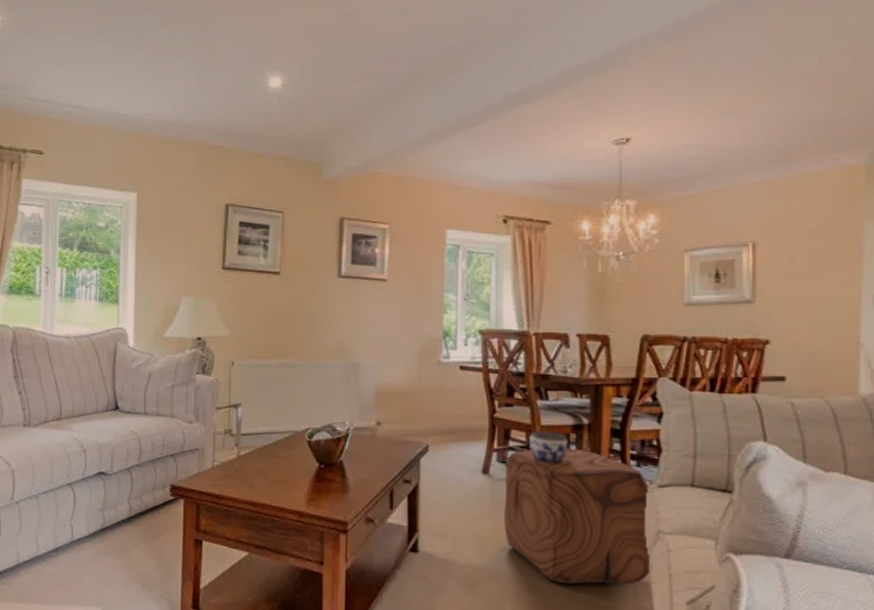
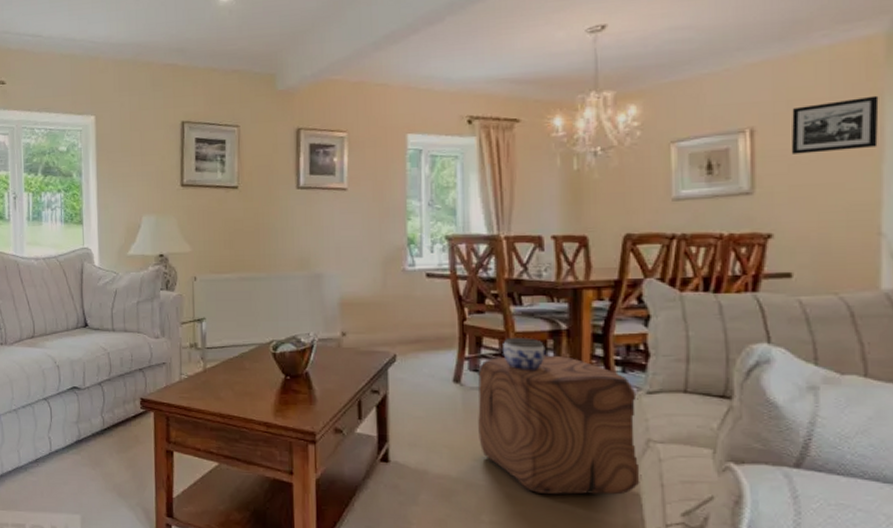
picture frame: none [786,219,860,268] -> present [791,95,879,154]

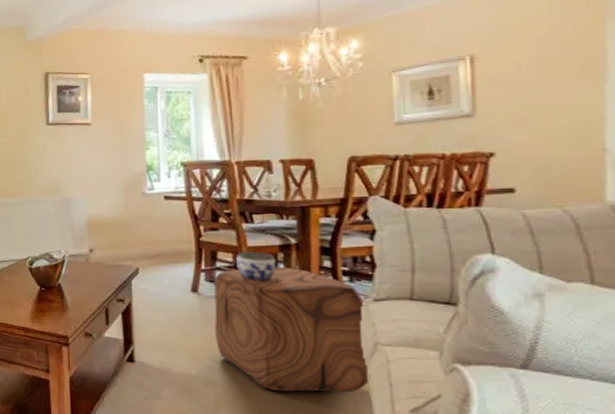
picture frame: present [791,95,879,154] -> none [511,19,601,78]

